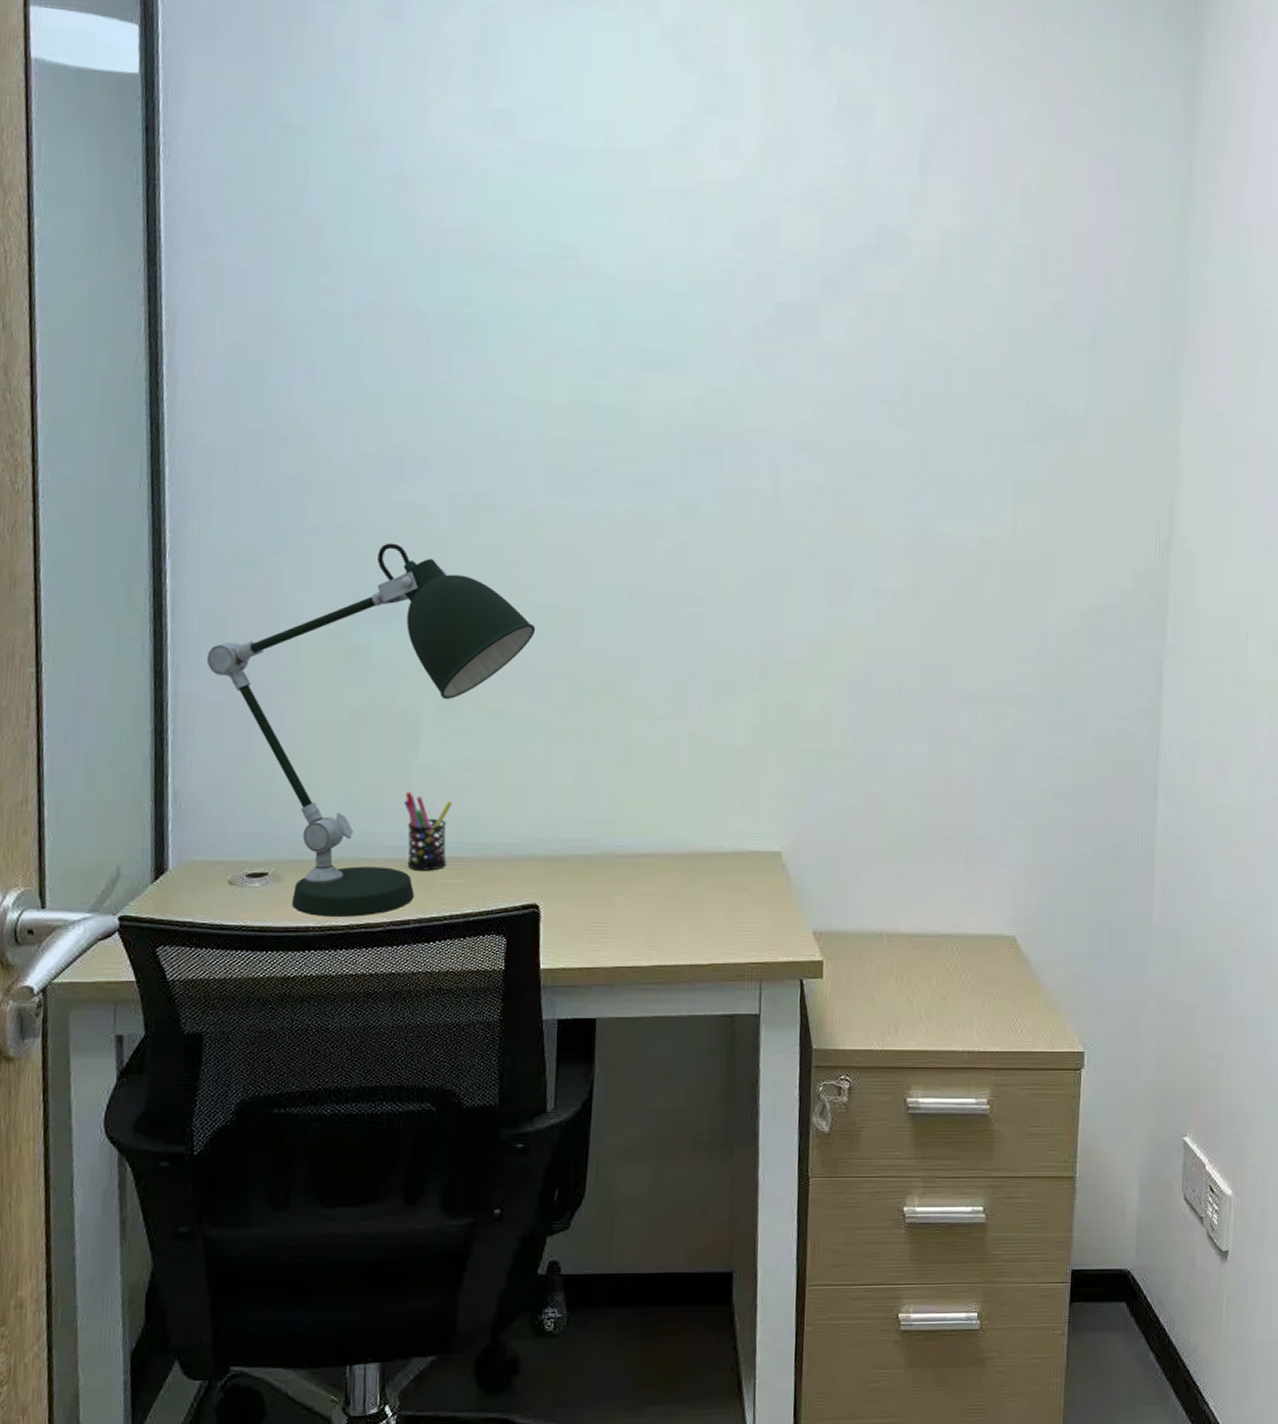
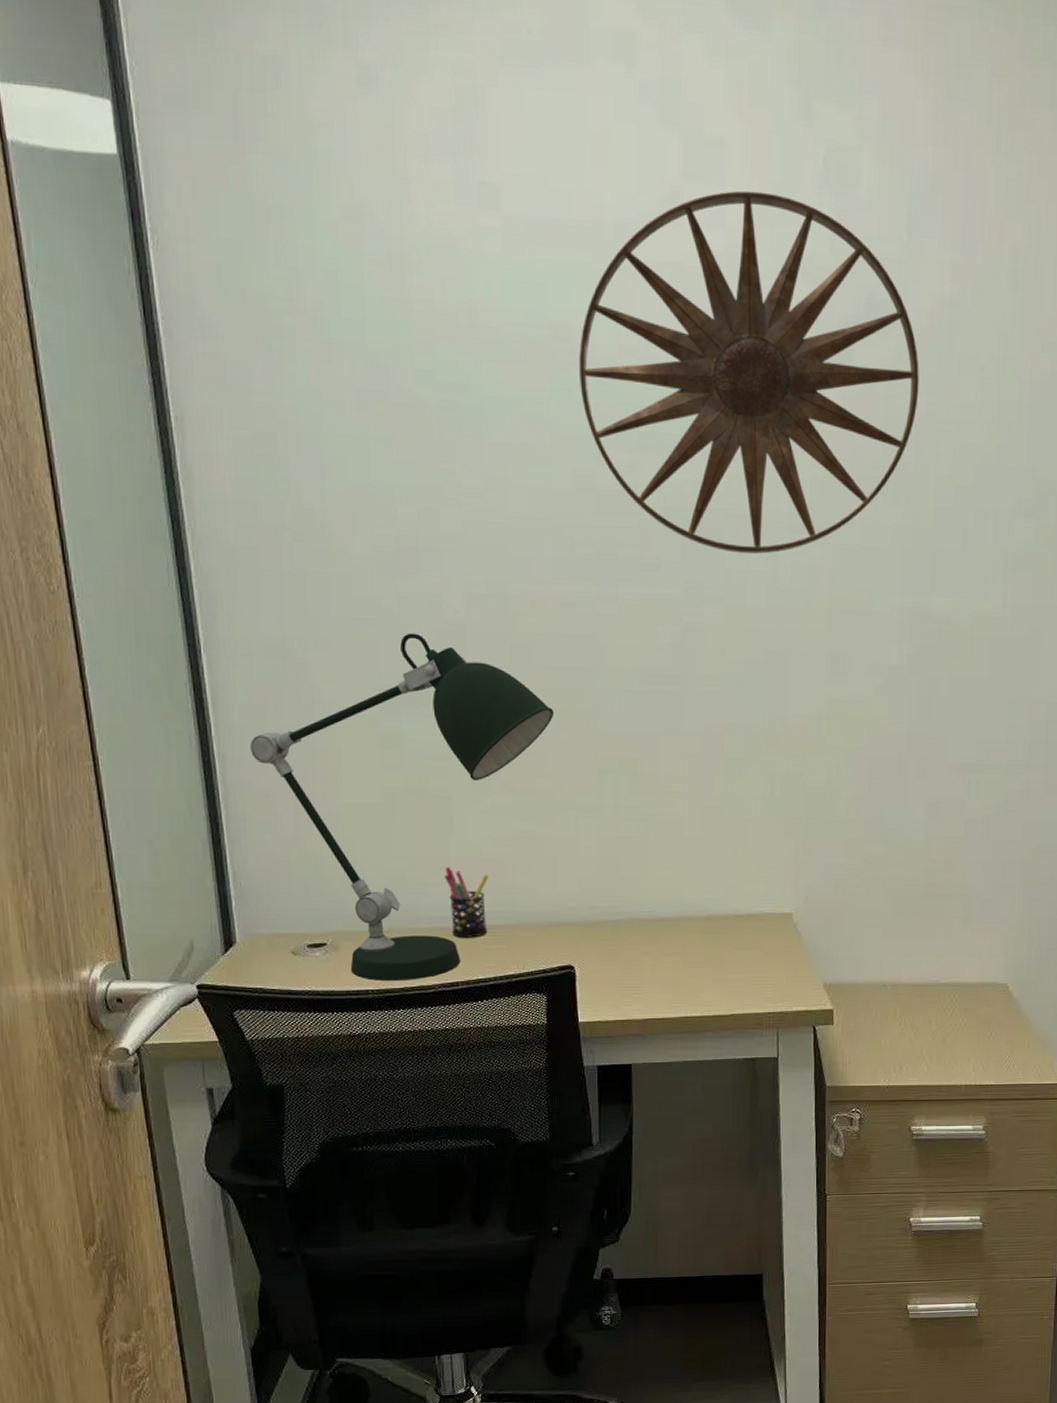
wall art: none [583,125,929,473] -> present [578,190,919,554]

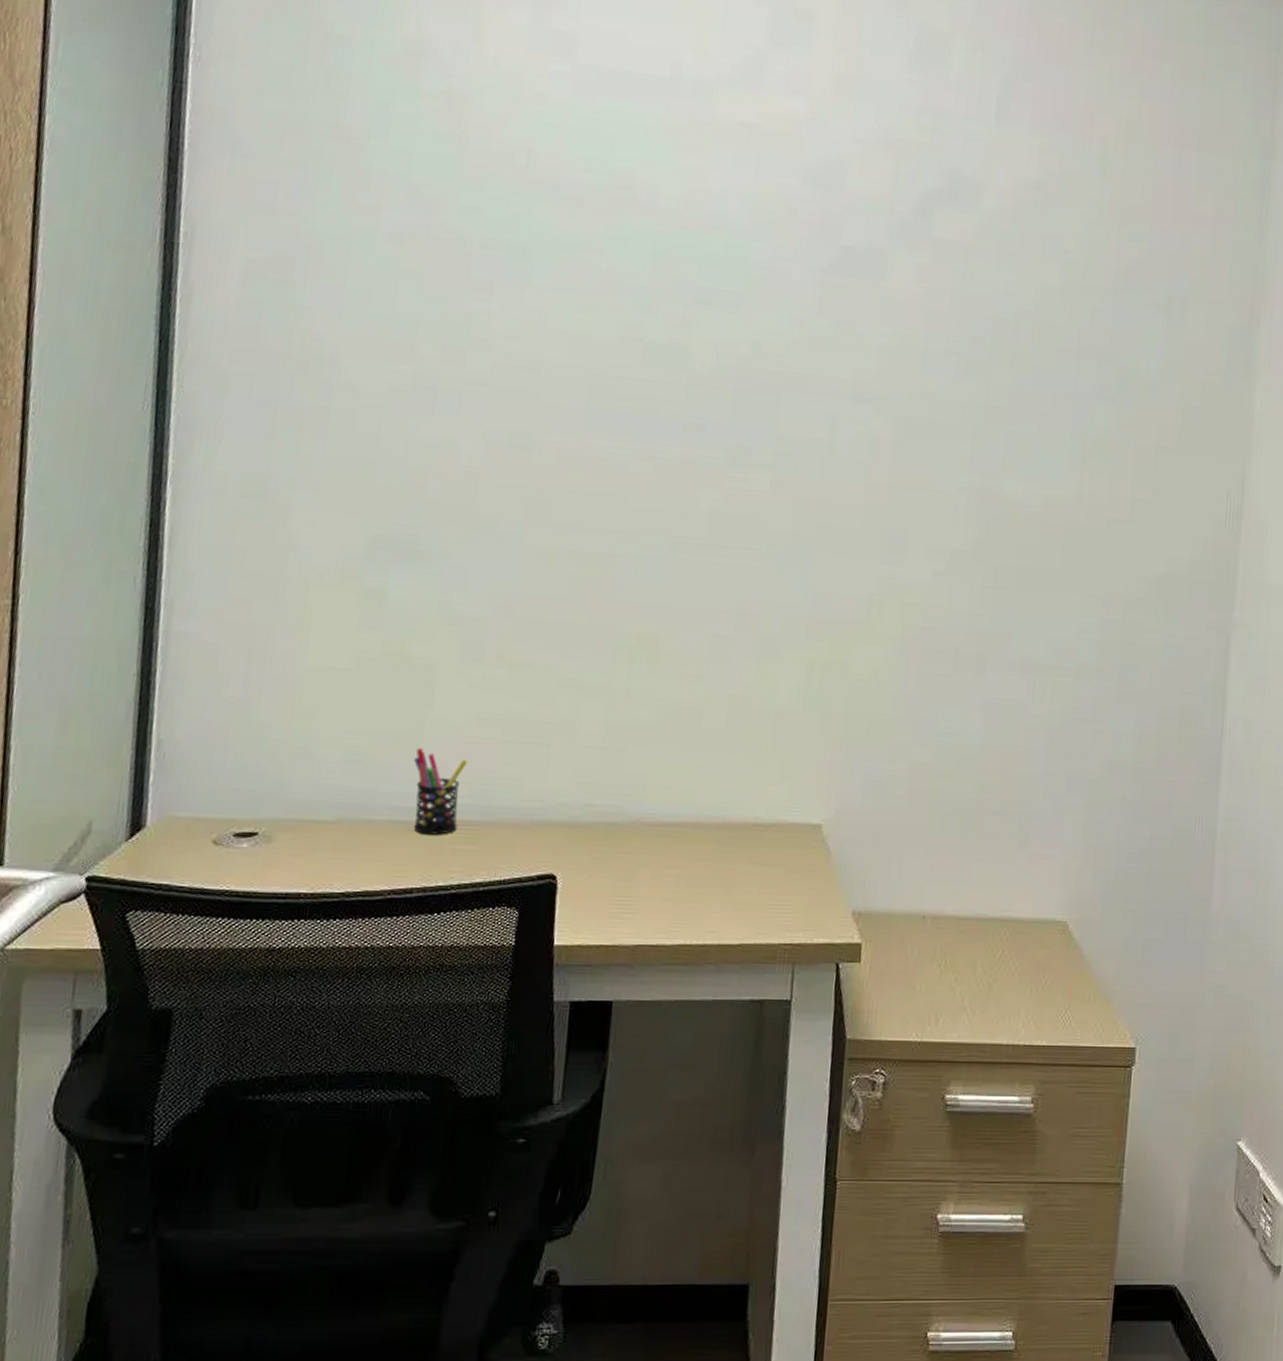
desk lamp: present [249,633,554,982] -> none [204,479,569,884]
wall art: present [578,190,919,554] -> none [638,61,1001,422]

